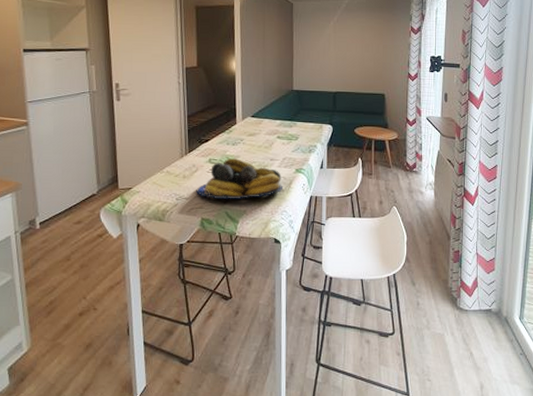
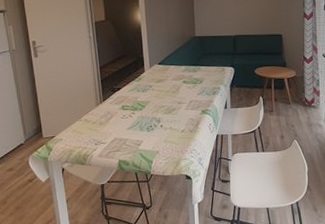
fruit bowl: present [196,158,284,199] -> none [112,104,192,142]

